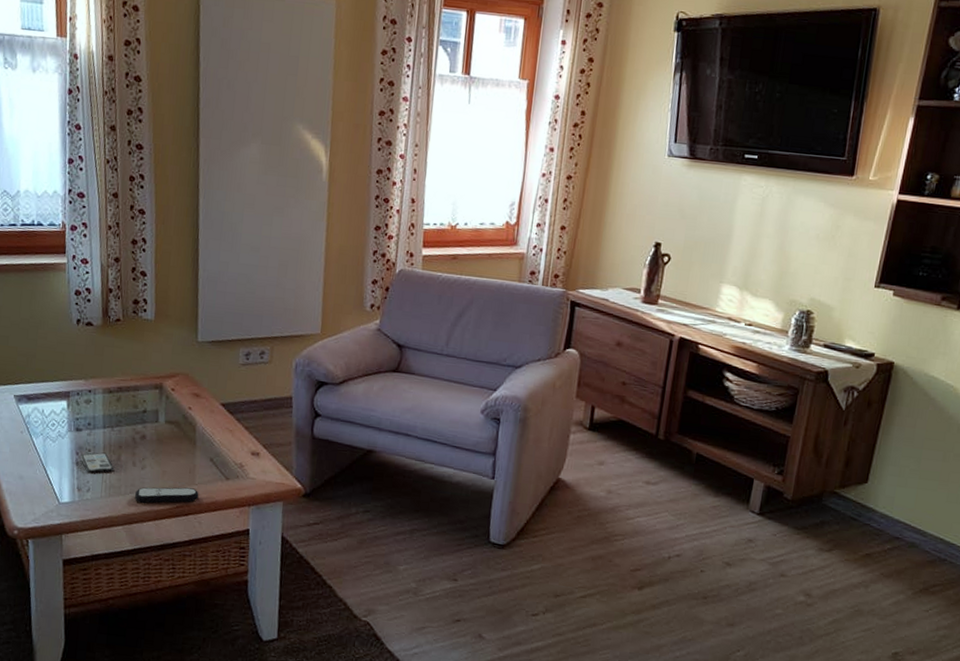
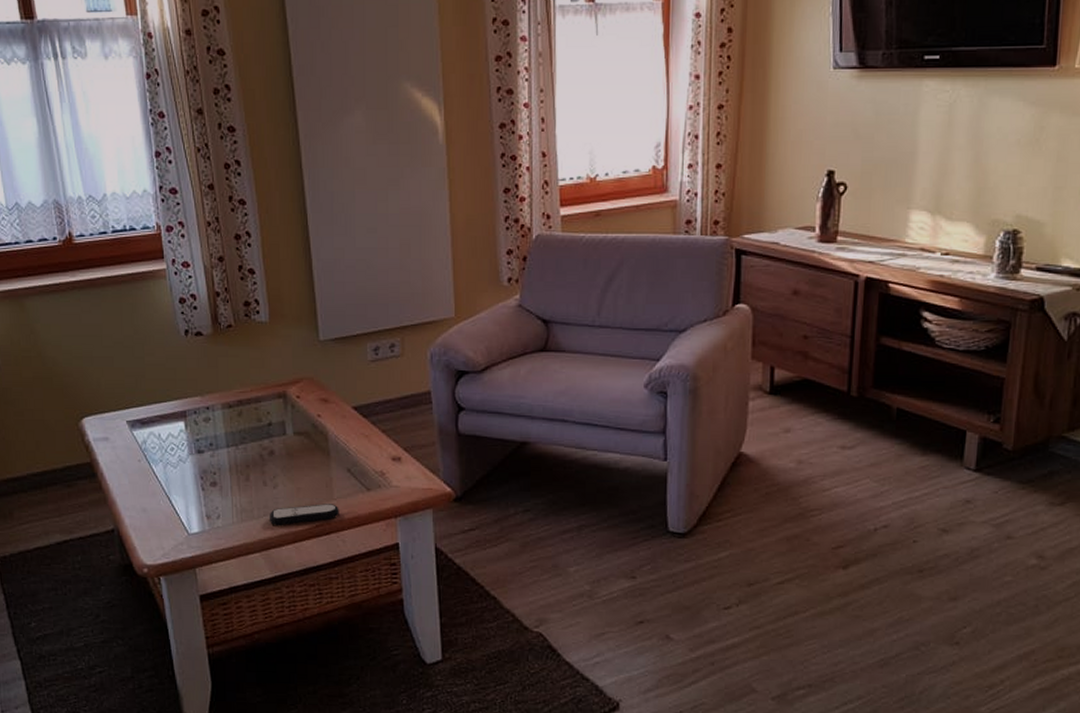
smartphone: present [81,452,114,474] -> none [207,474,243,499]

